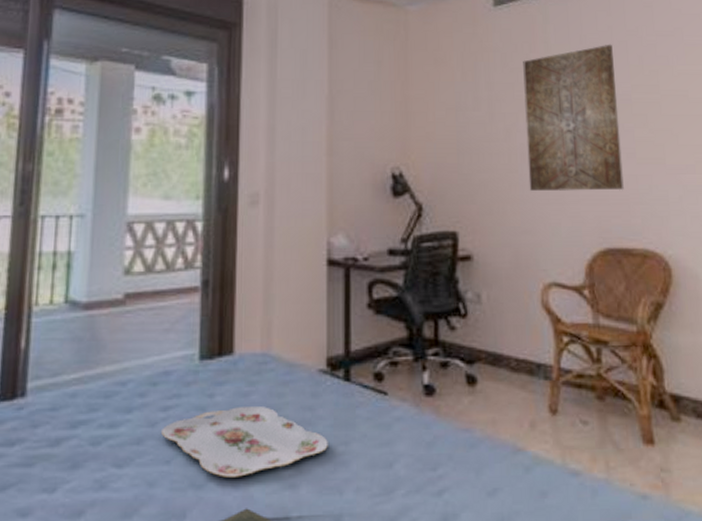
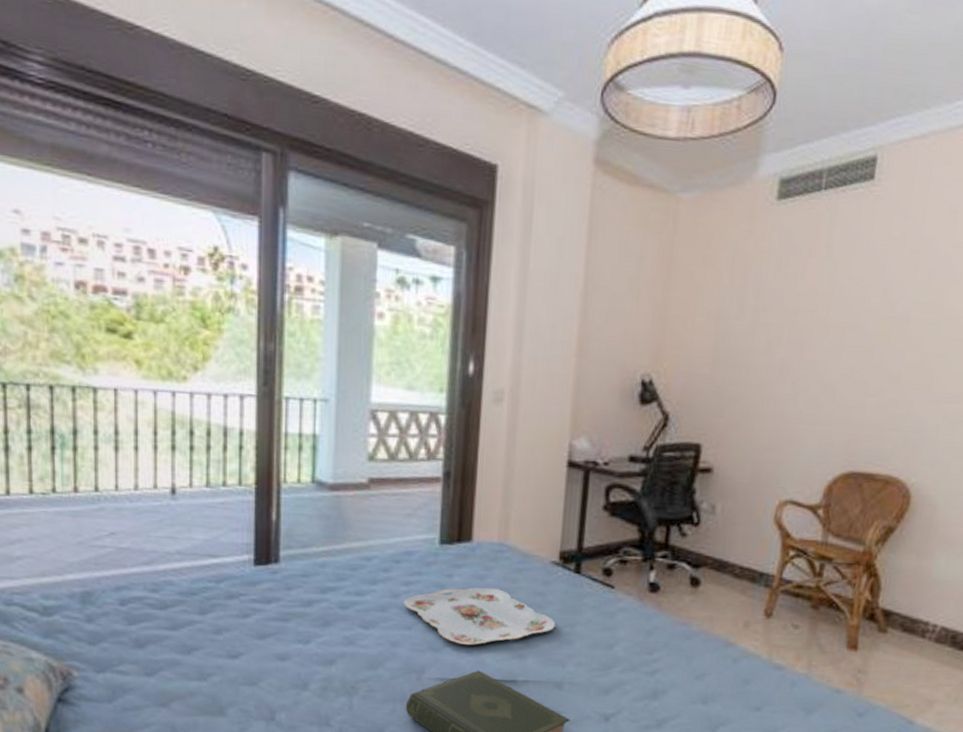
wall art: present [523,44,624,191] -> none [782,253,902,415]

